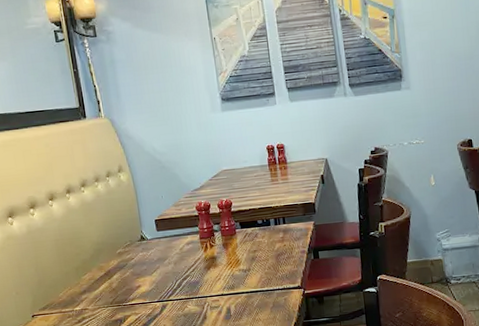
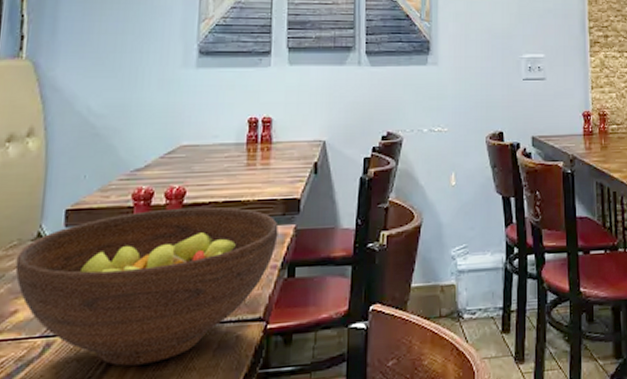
fruit bowl: none [131,211,303,319] -> present [15,206,279,367]

